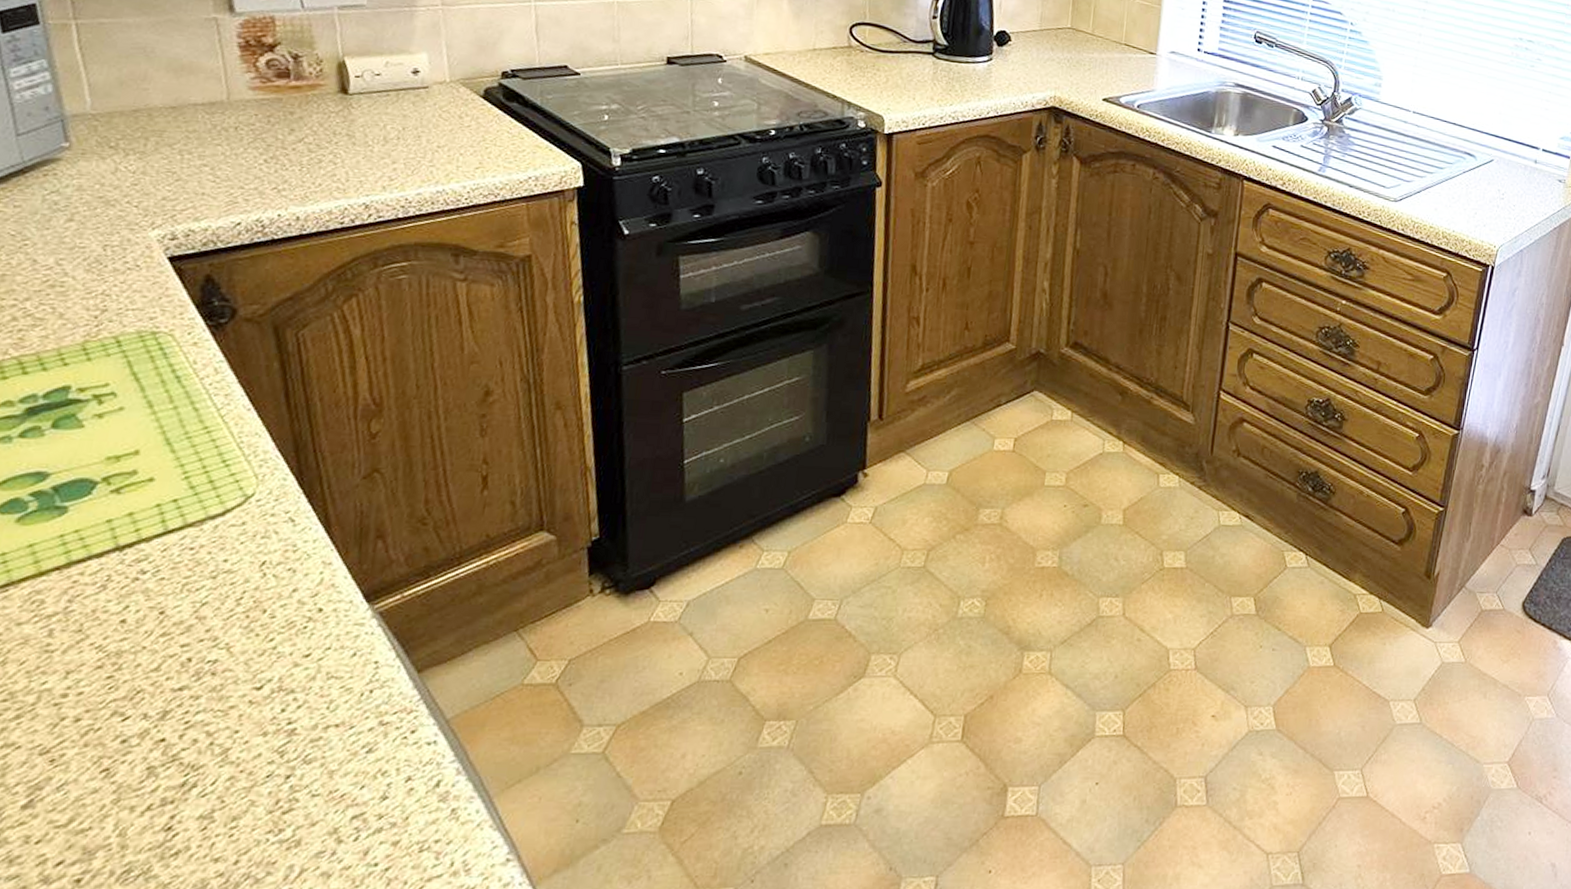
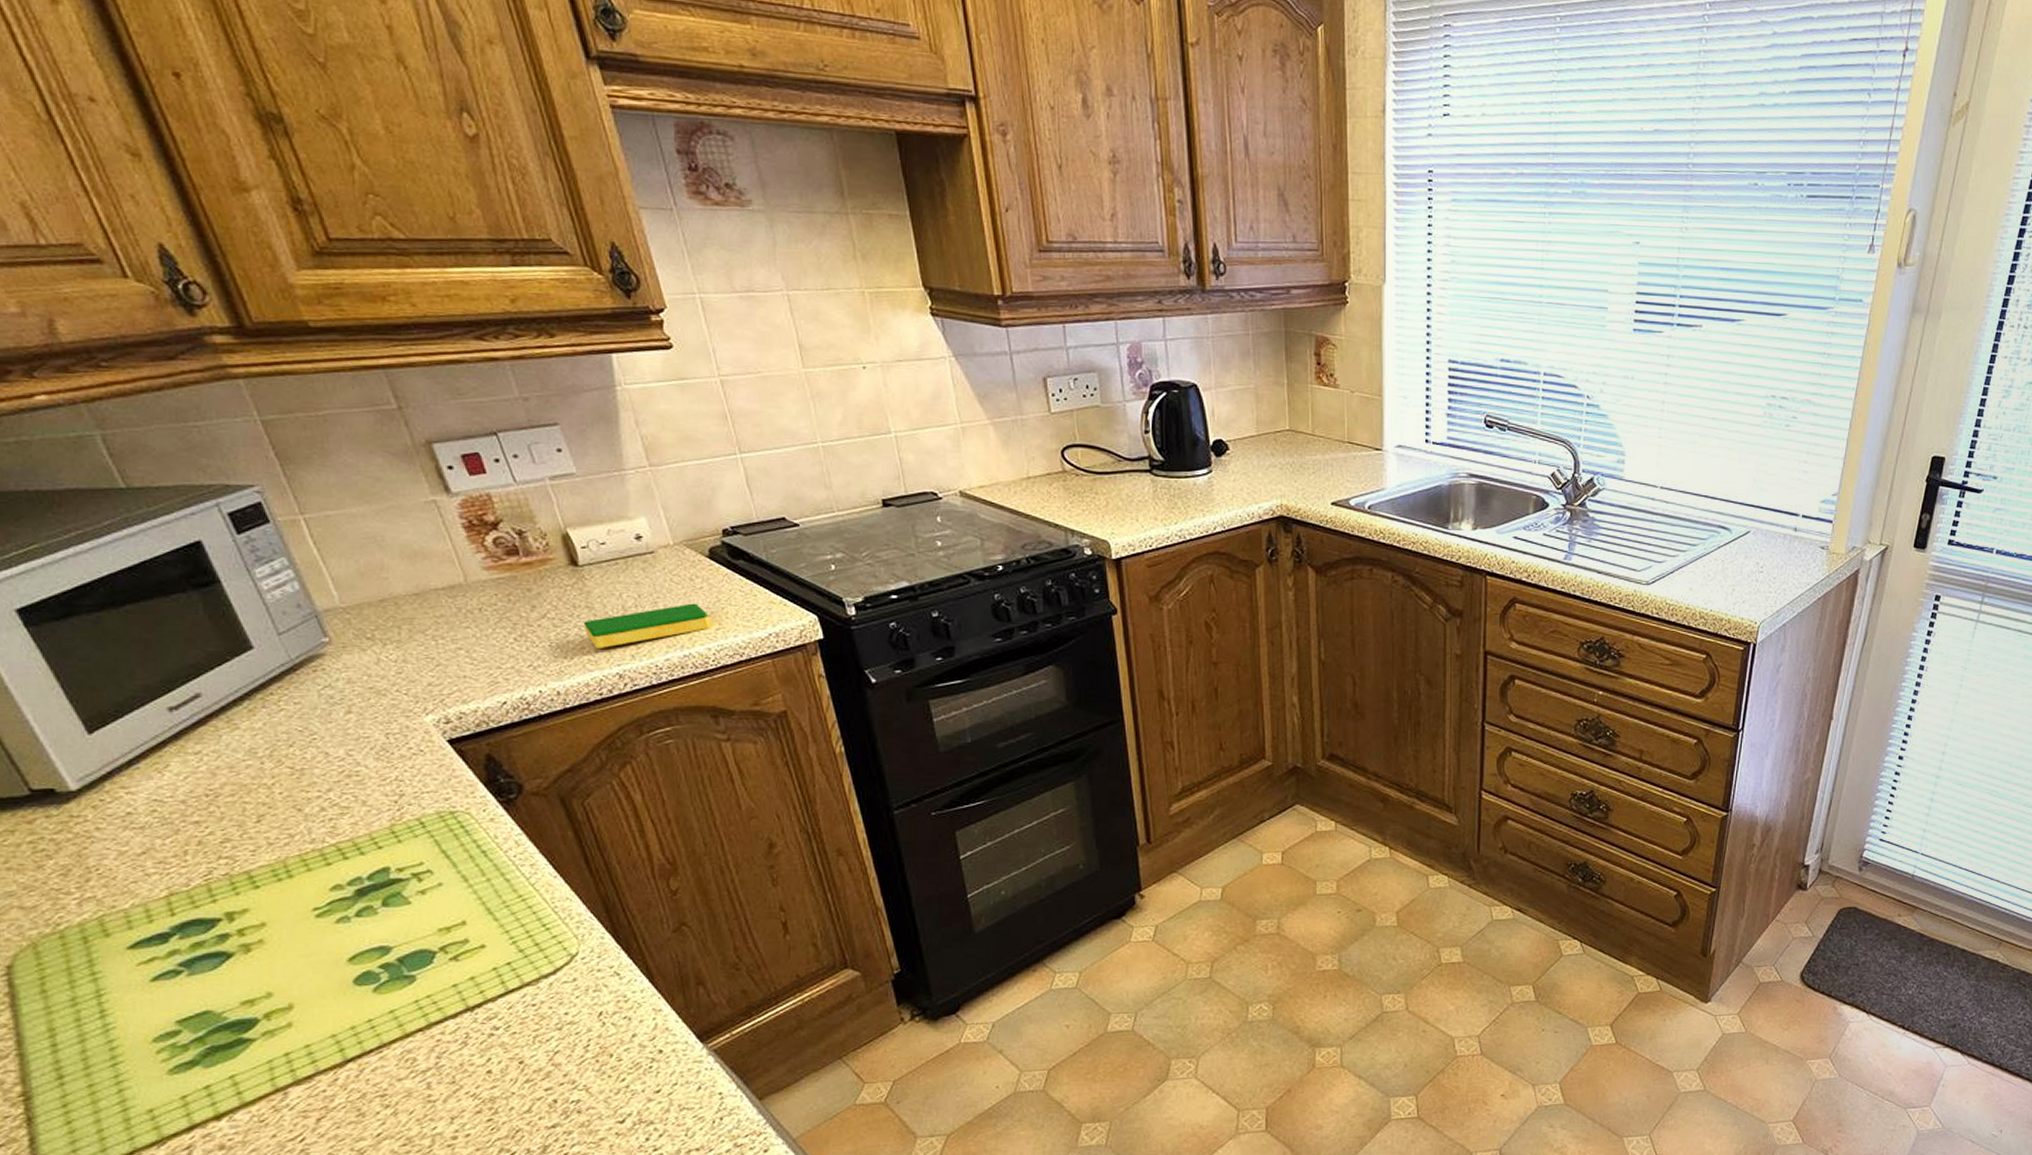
dish sponge: none [339,140,471,178] -> present [583,603,711,648]

